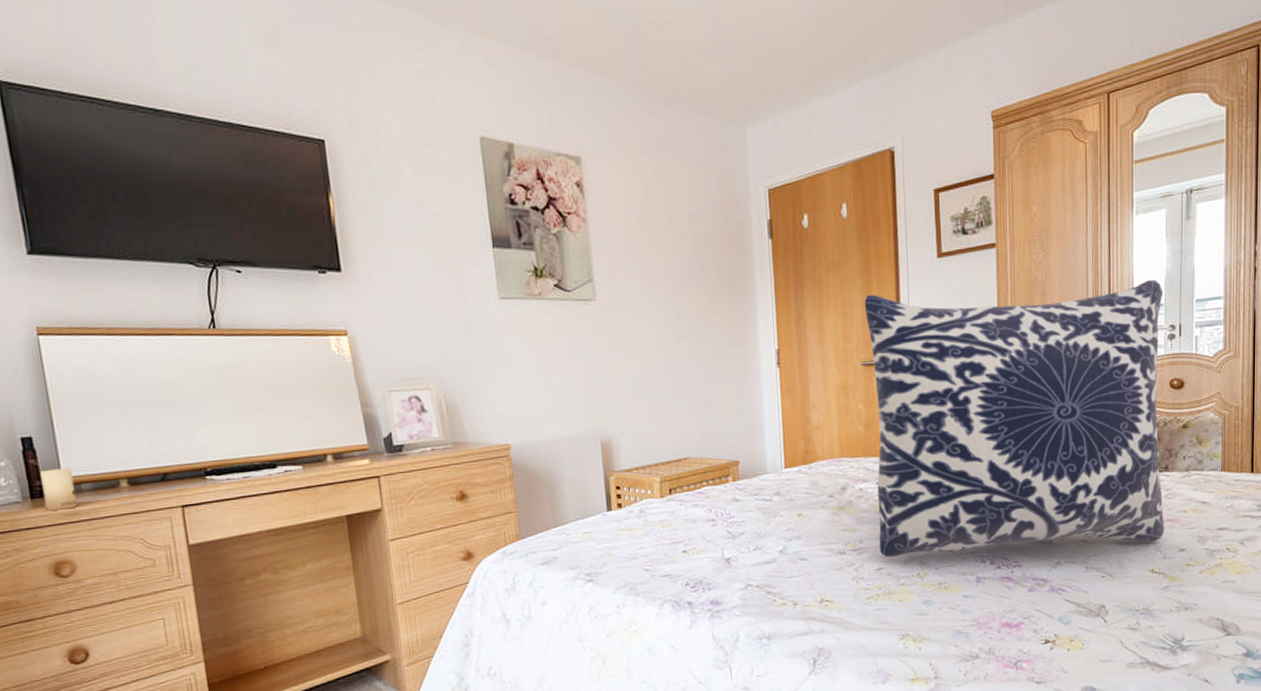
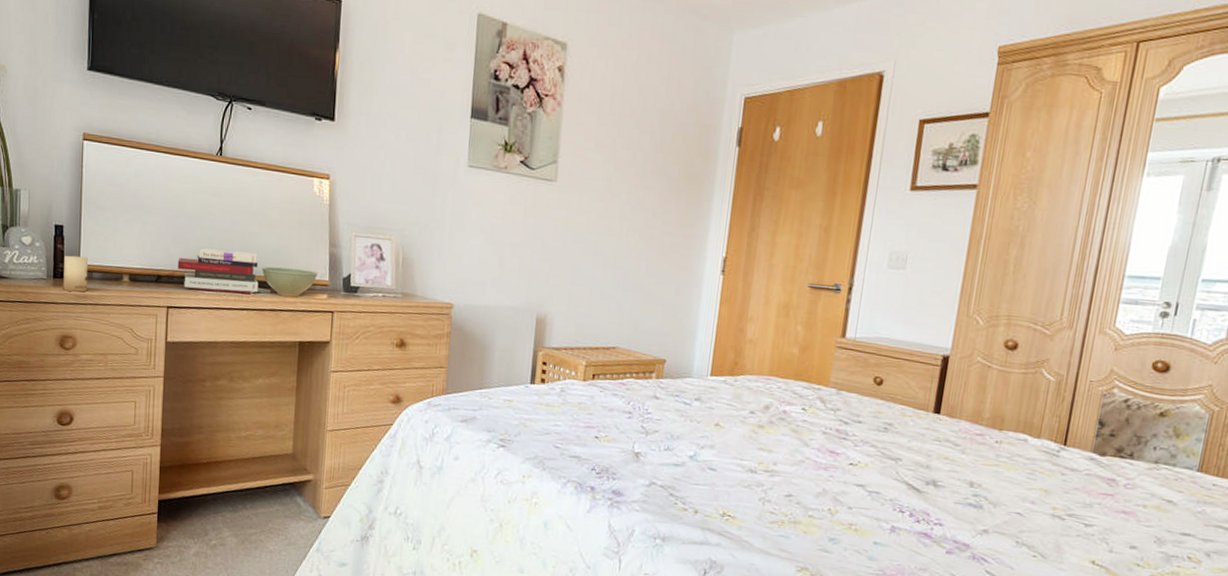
books: none [184,429,288,483] -> present [177,248,259,295]
bowl: none [288,437,355,471] -> present [262,266,319,298]
cushion: present [864,280,1165,557] -> none [792,218,1164,532]

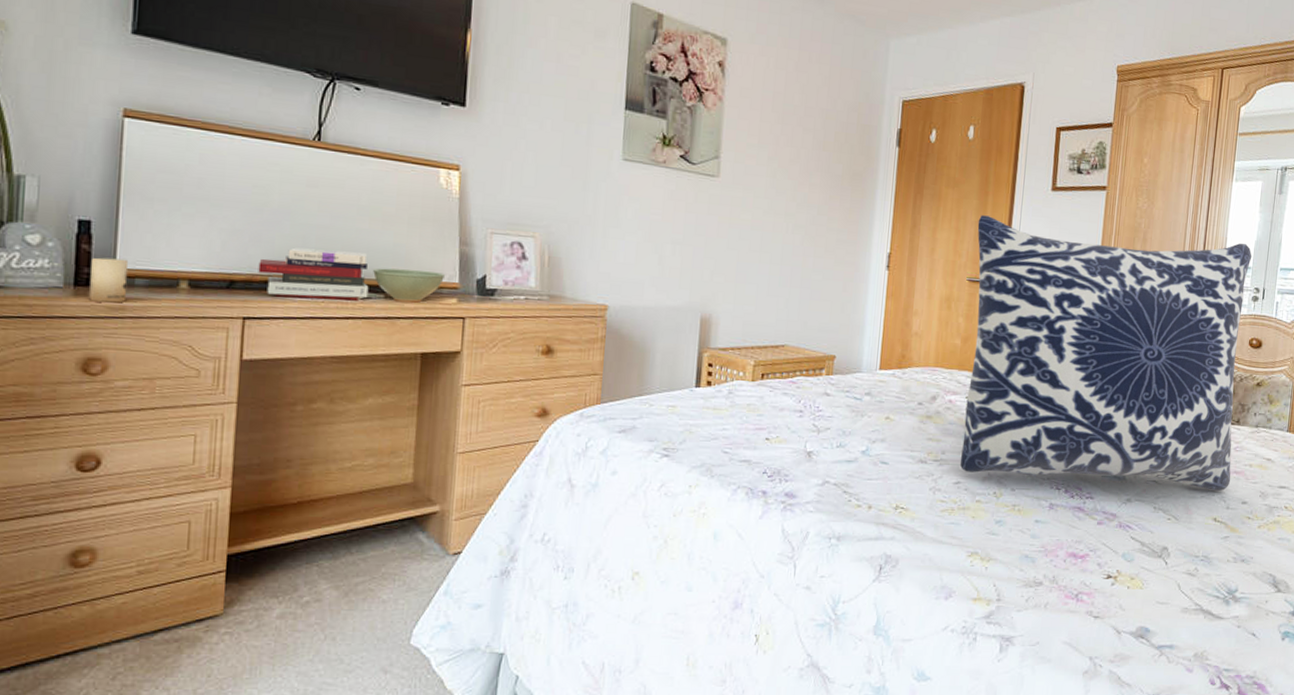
cushion: none [792,218,1164,532] -> present [960,215,1252,492]

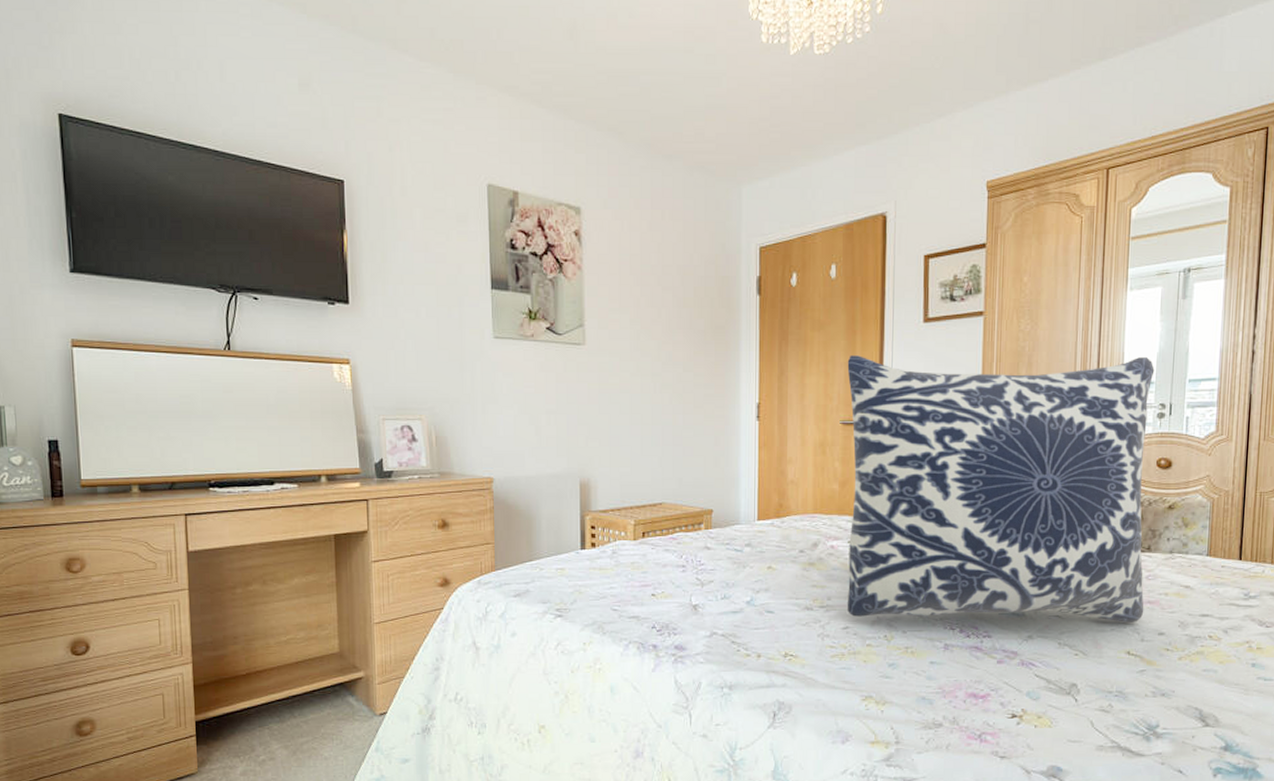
candle: present [89,257,129,304] -> none [62,471,93,511]
books: present [258,247,369,302] -> none [192,448,285,495]
bowl: present [373,268,446,304] -> none [286,460,348,490]

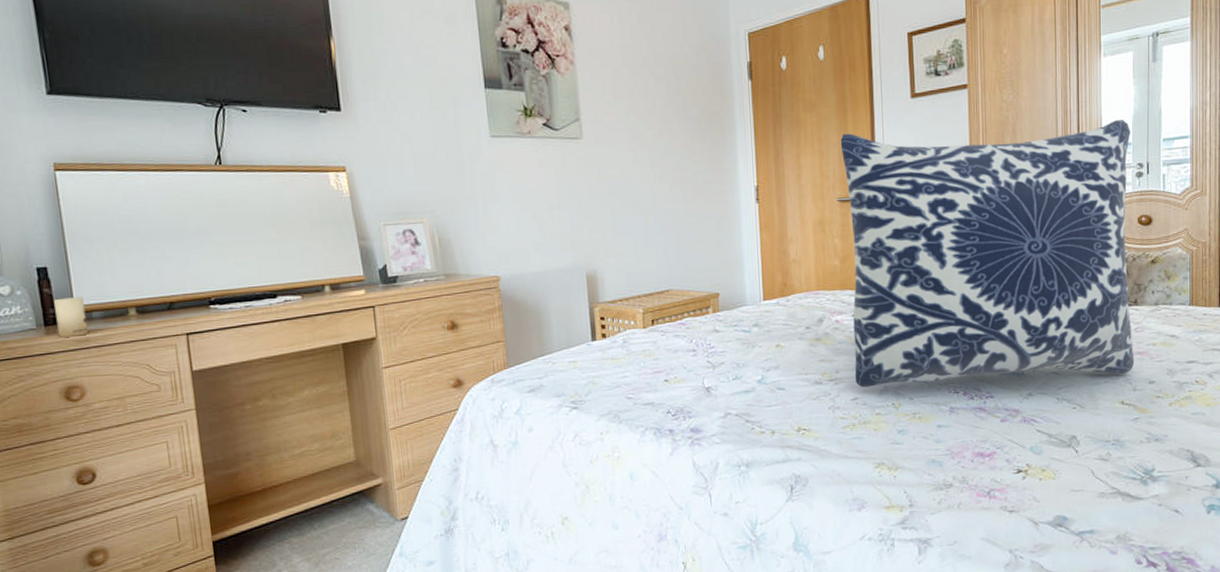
candle: none [62,471,93,511] -> present [54,297,89,339]

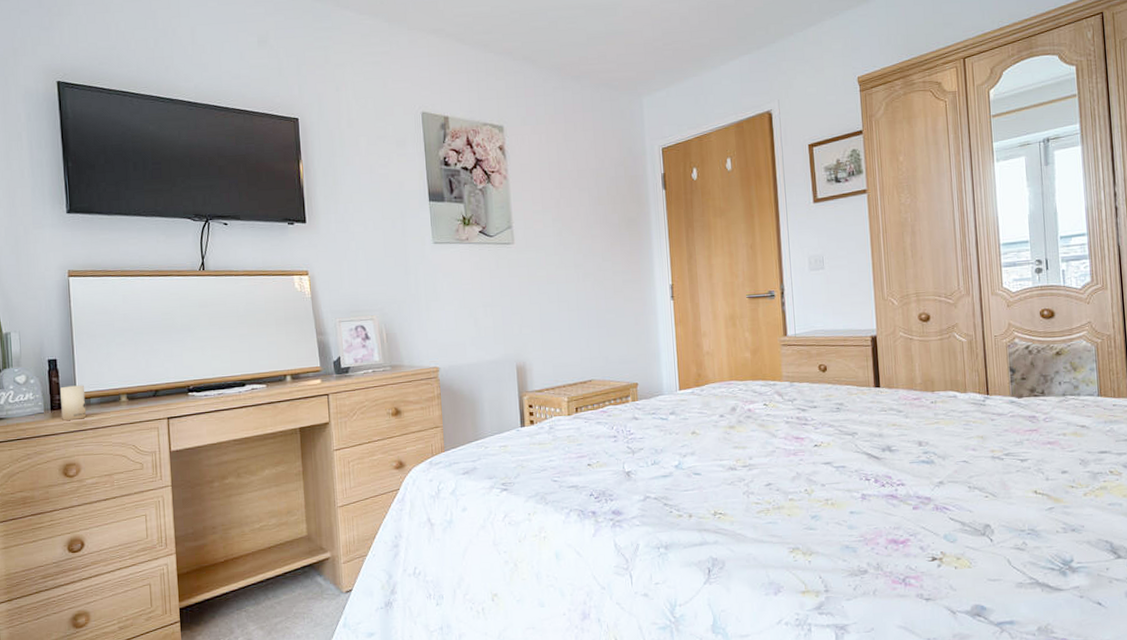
cushion: present [840,120,1135,388] -> none [748,219,1046,474]

